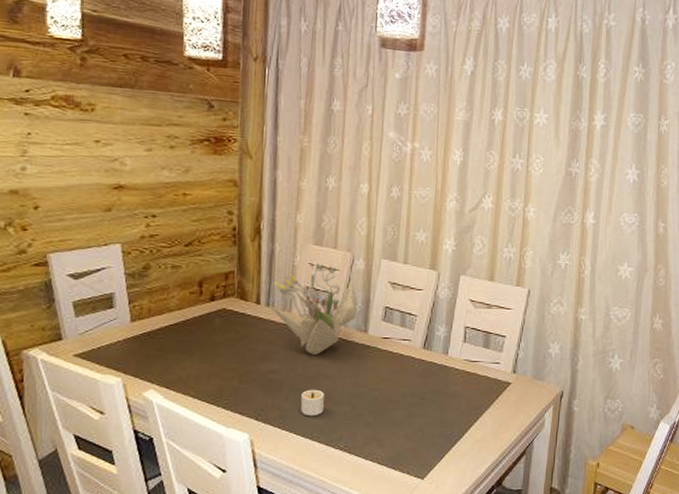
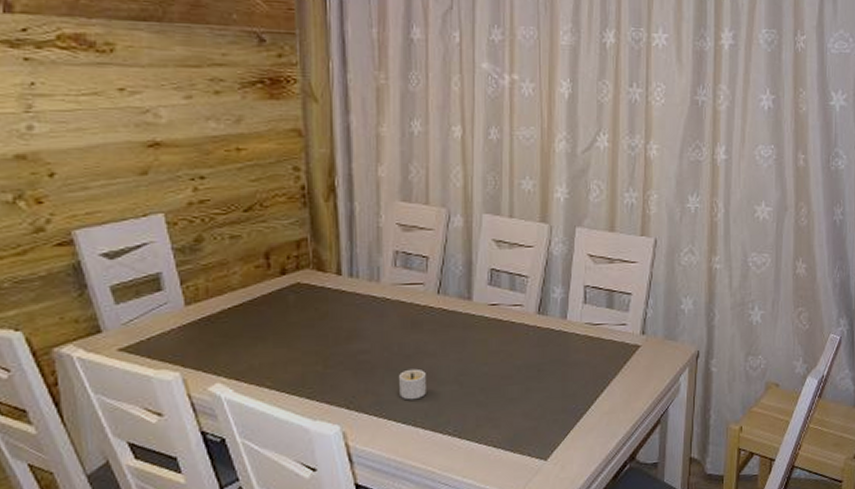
flower arrangement: present [269,259,357,355] -> none [352,218,457,330]

